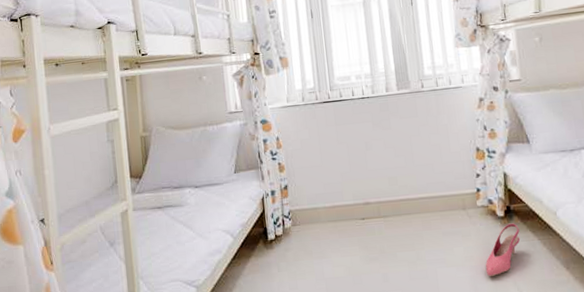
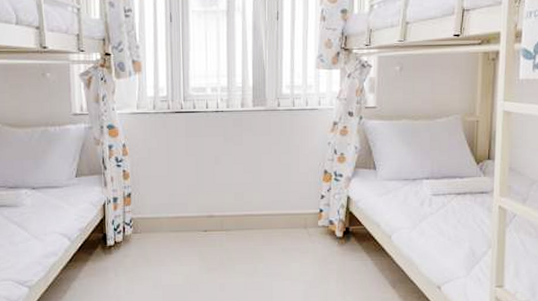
shoe: present [486,223,521,276] -> none [319,243,355,291]

